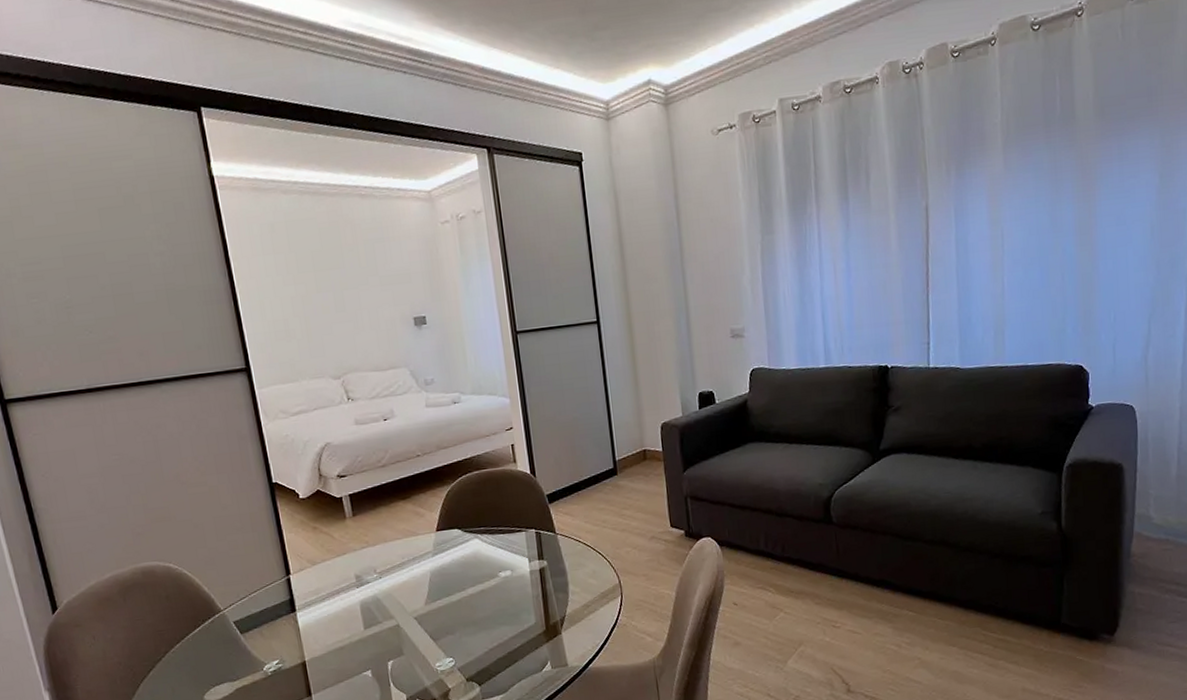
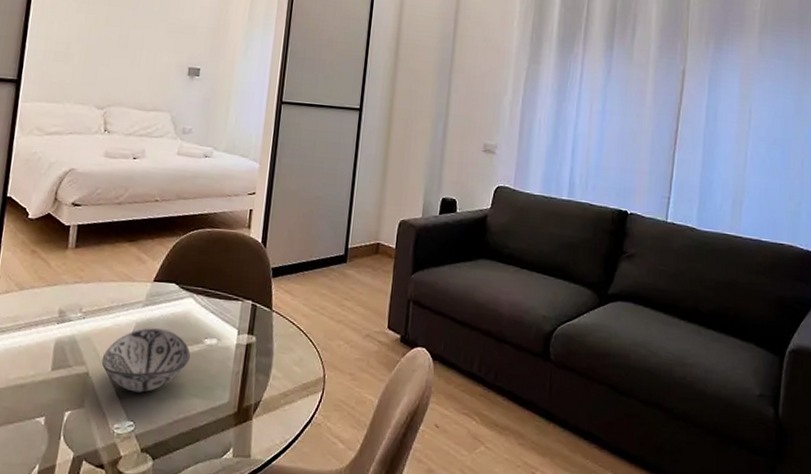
decorative bowl: none [408,572,490,633] -> present [101,328,191,393]

